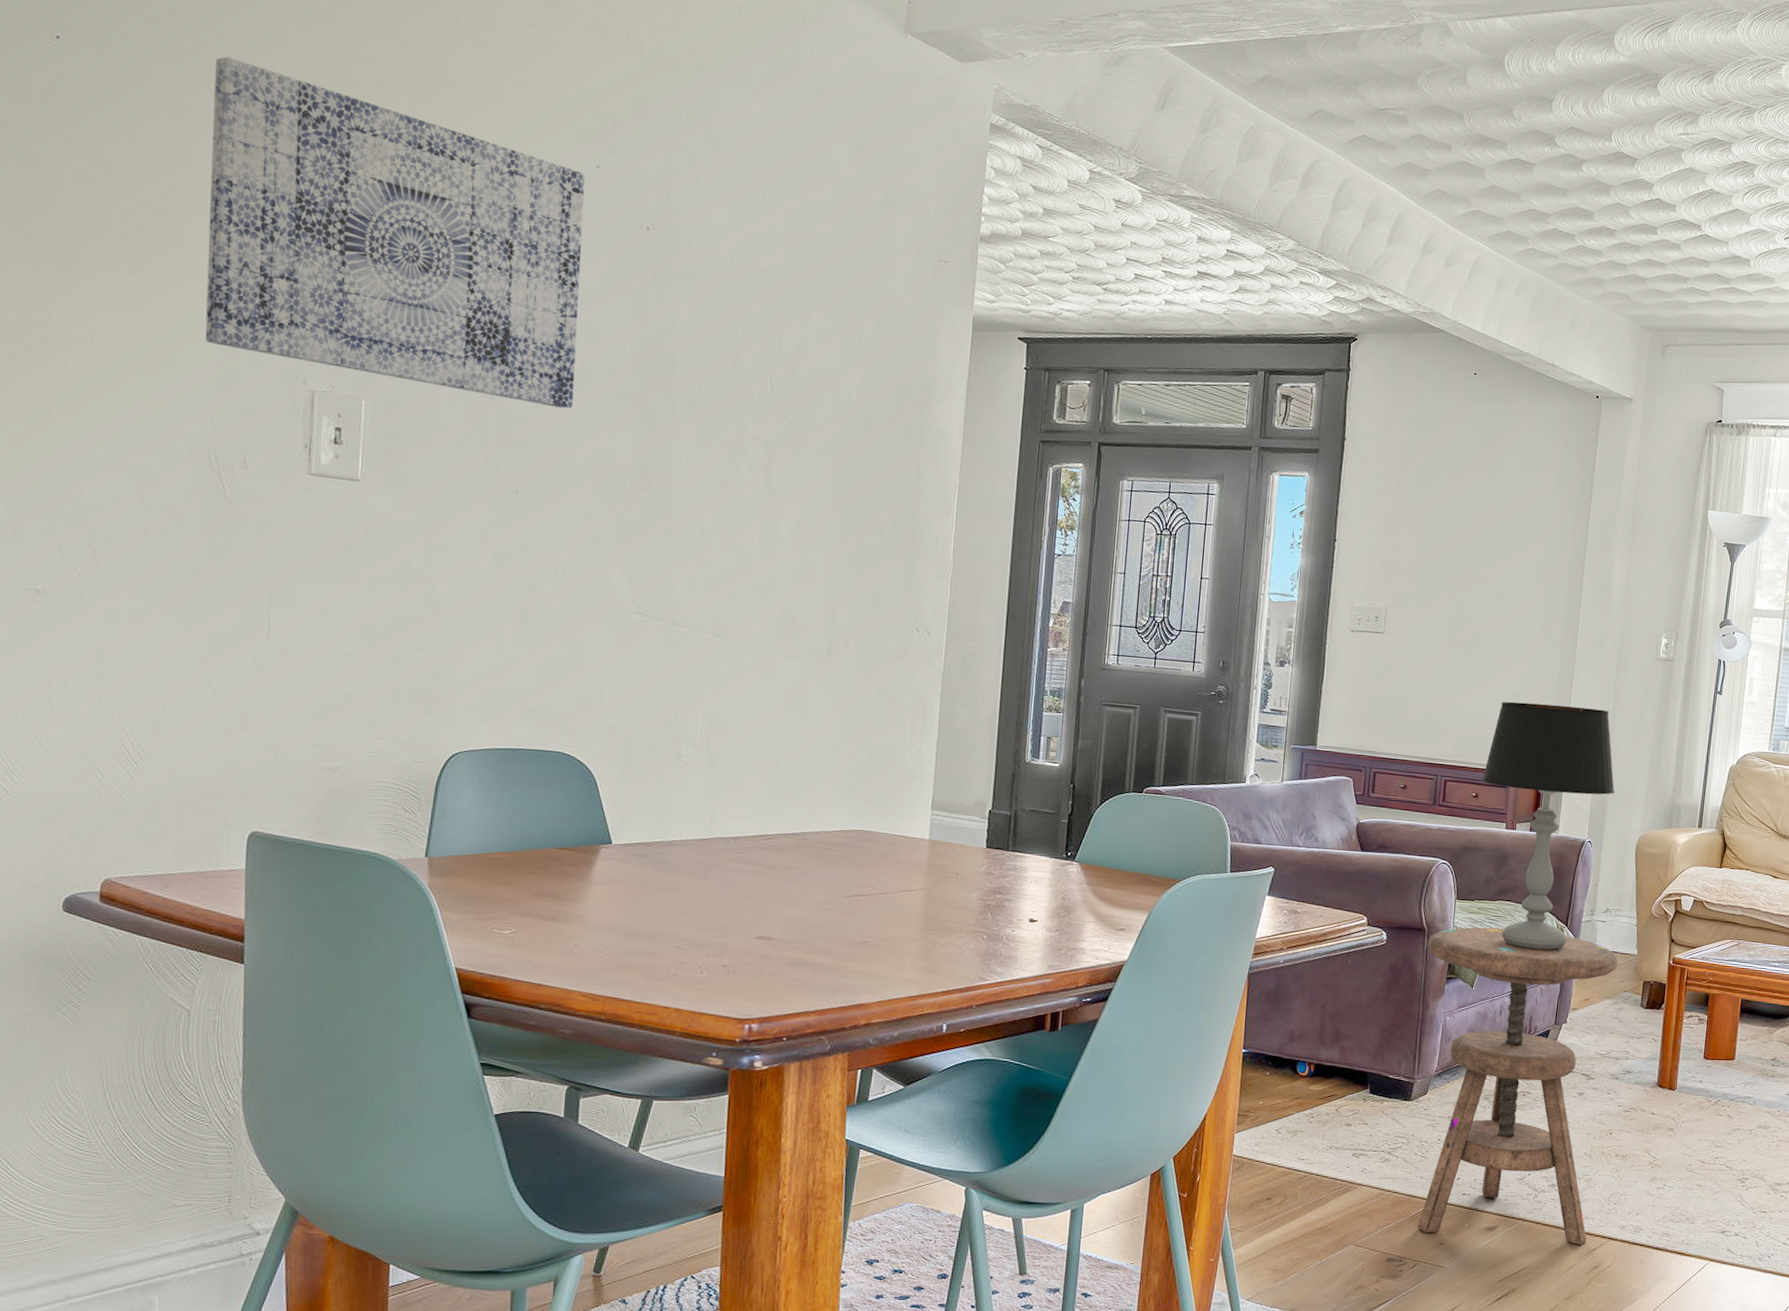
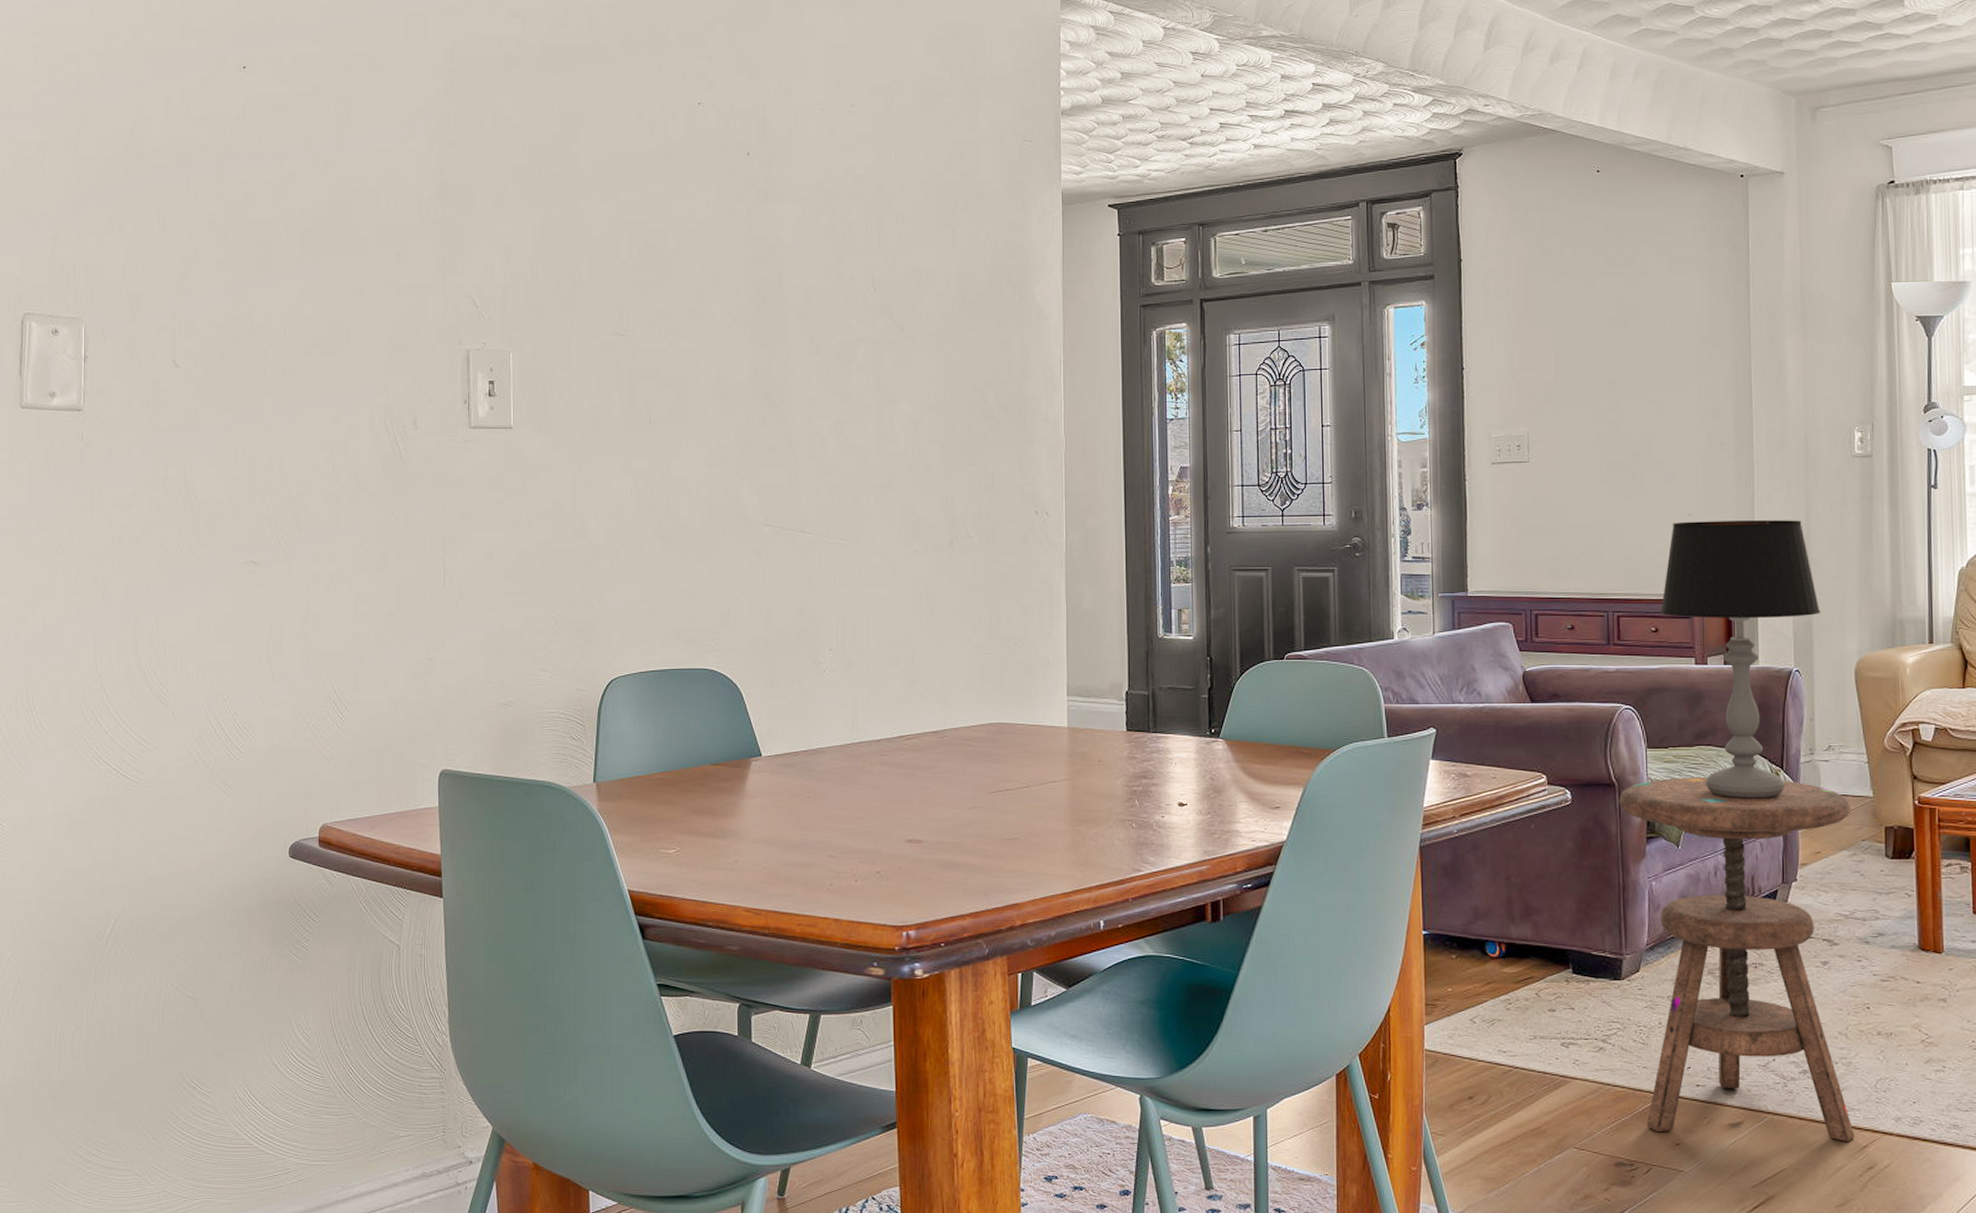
wall art: present [205,56,585,409] -> none [370,59,694,336]

